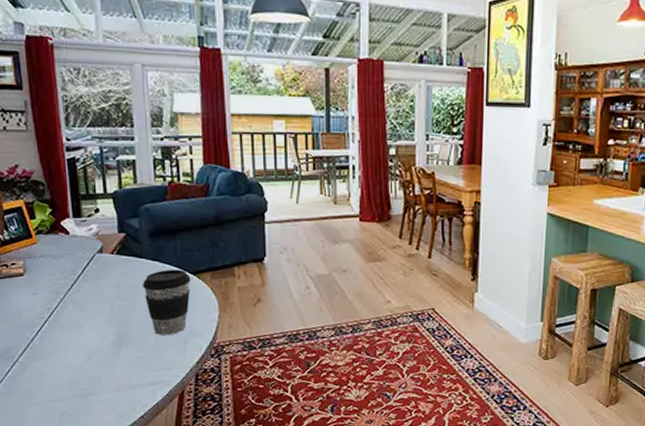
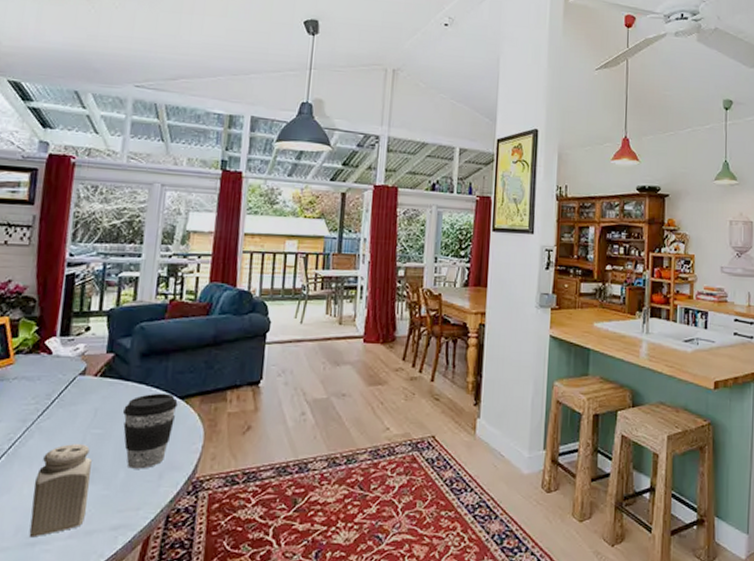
salt shaker: none [76,313,126,390] -> present [29,444,92,538]

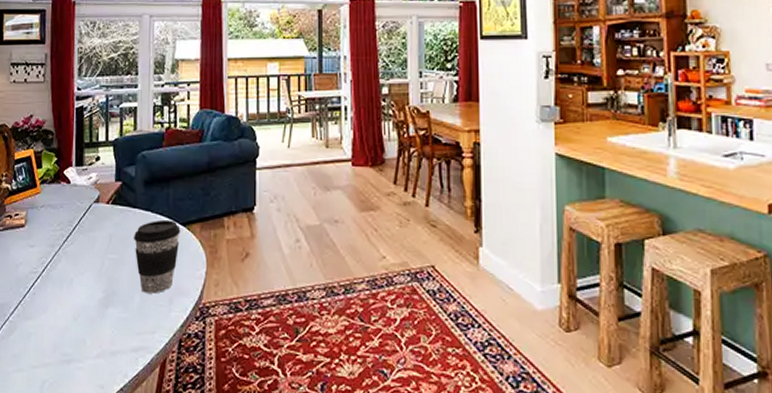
salt shaker: present [29,444,92,538] -> none [65,268,111,355]

